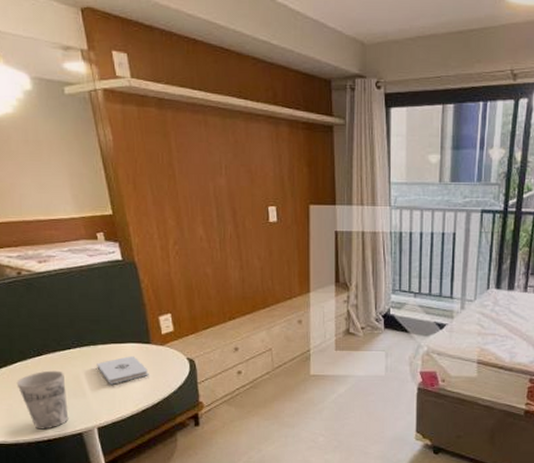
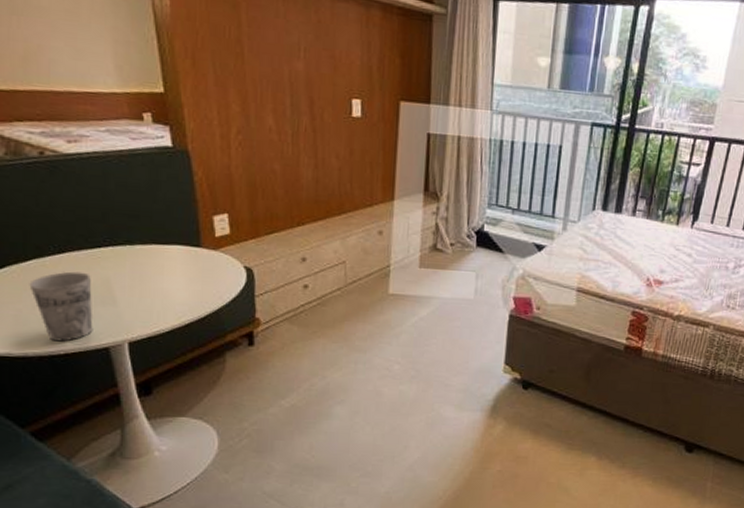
notepad: present [97,356,148,385] -> none [132,260,195,293]

